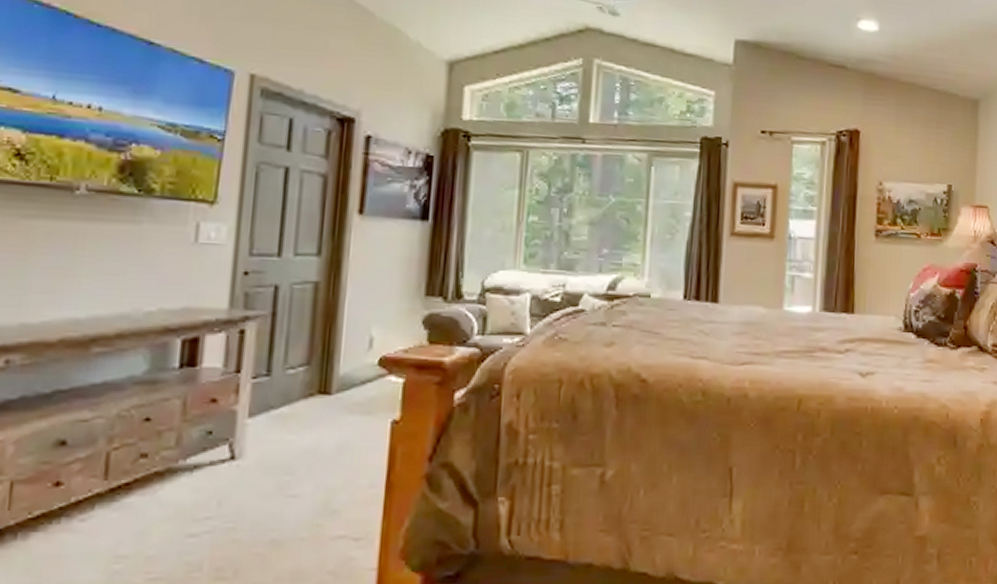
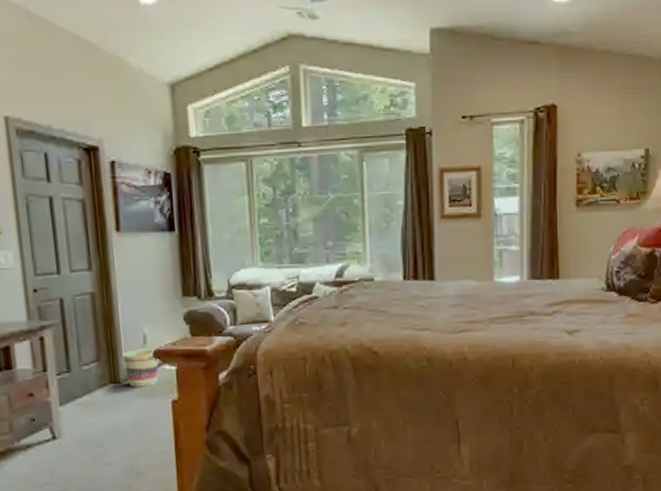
basket: none [339,354,384,401] -> present [122,348,159,387]

